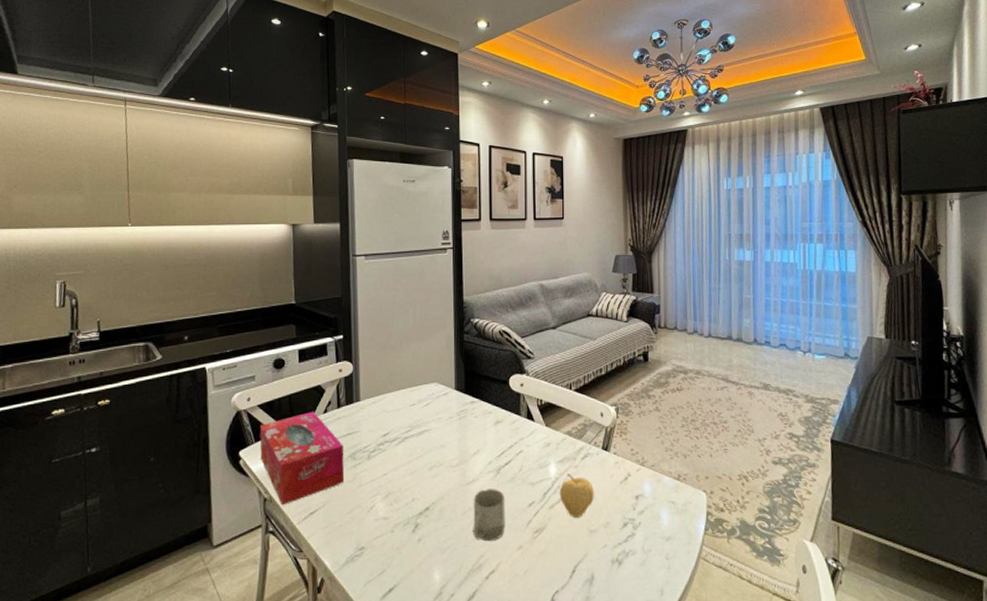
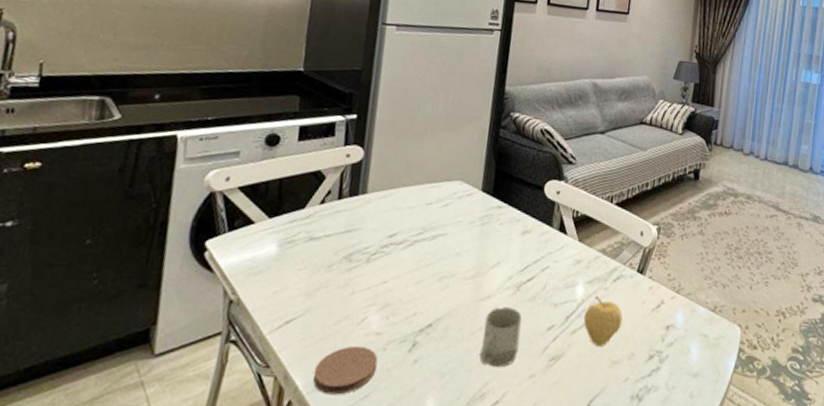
tissue box: present [260,411,345,506] -> none [232,200,339,311]
coaster: none [338,529,388,572] -> present [312,345,378,395]

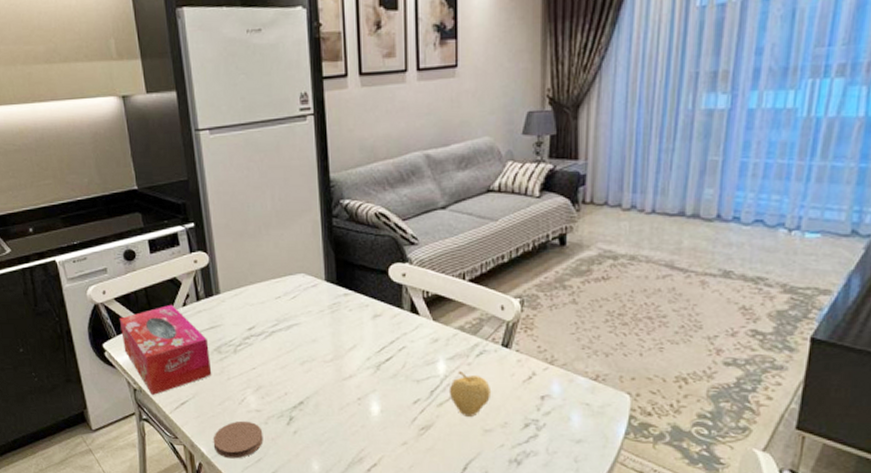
tissue box: none [232,200,339,311] -> present [120,304,212,396]
cup: present [479,307,523,368] -> none [351,385,388,437]

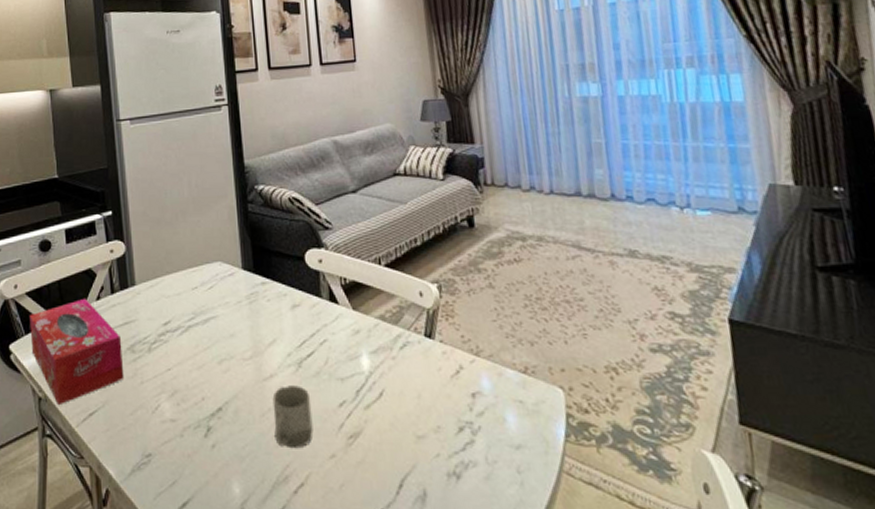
coaster: present [213,420,263,459] -> none [122,433,179,483]
cup: none [351,385,388,437] -> present [272,385,314,449]
fruit: present [449,371,492,417] -> none [375,367,420,420]

